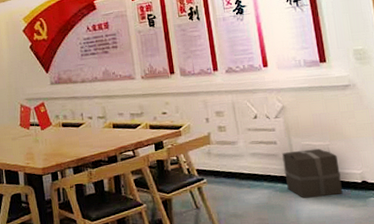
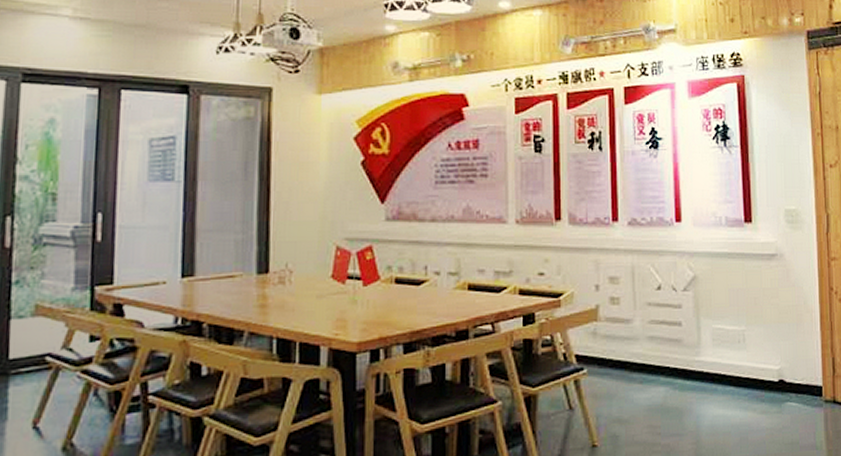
cardboard box: present [282,148,343,198] -> none [687,334,755,400]

